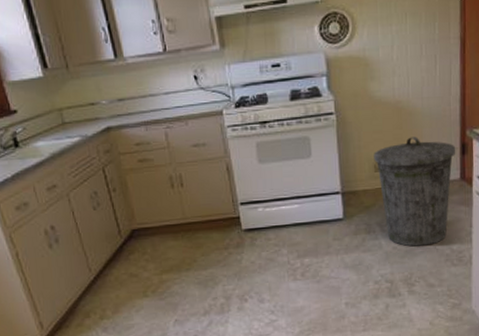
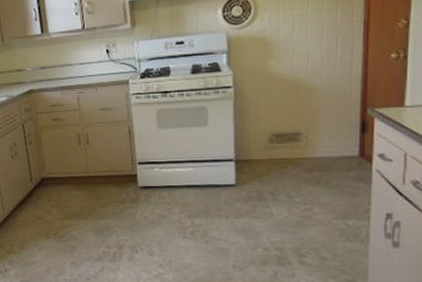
trash can: present [374,137,456,247] -> none [269,112,356,218]

